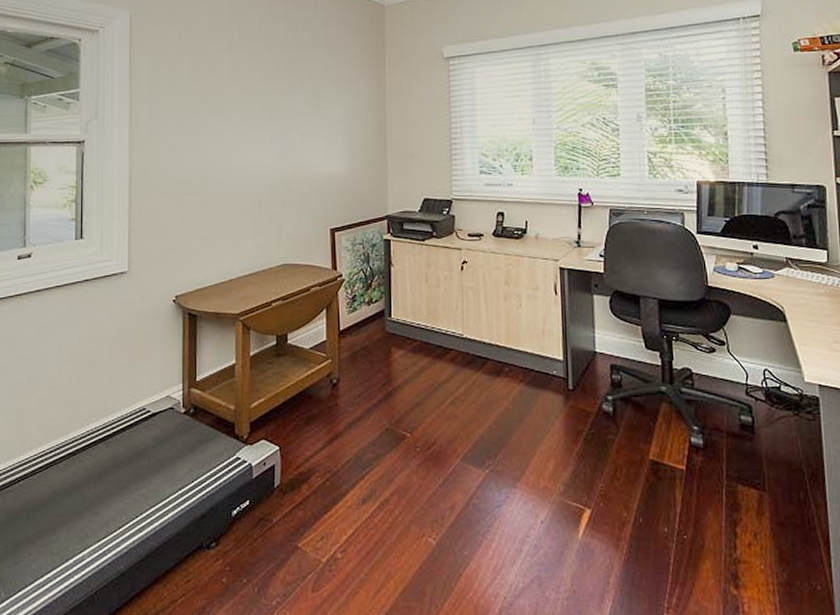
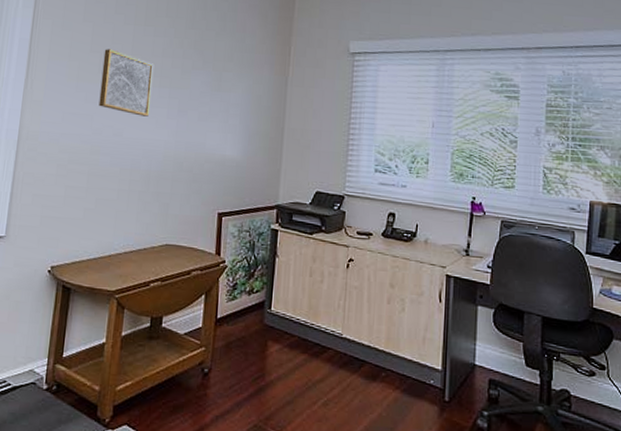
wall art: none [203,79,254,142] -> present [98,49,155,117]

